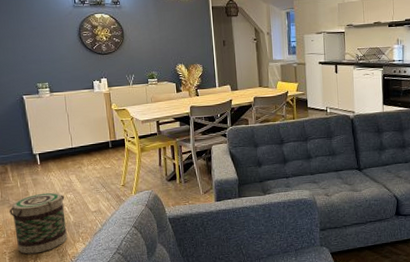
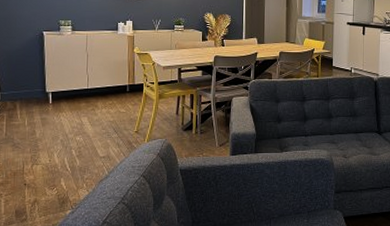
basket: present [9,192,68,254] -> none [12,134,73,198]

